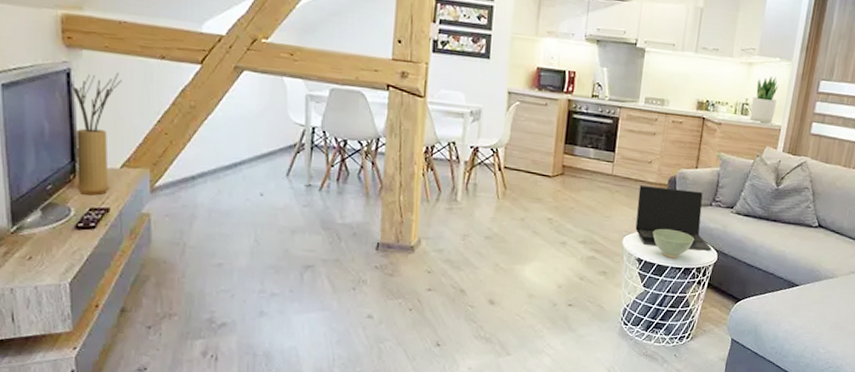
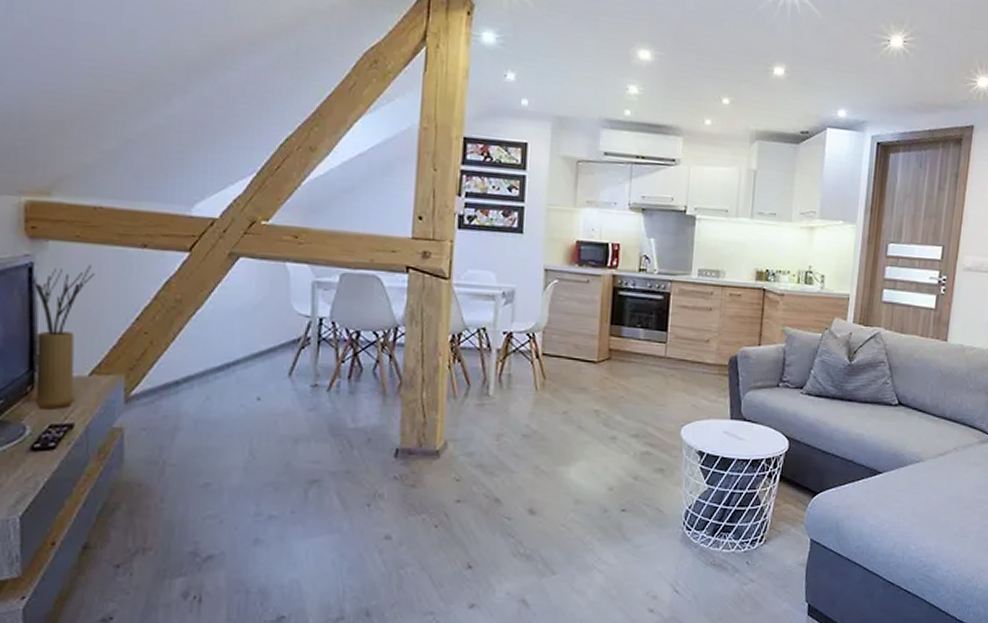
laptop: present [635,185,712,251] -> none [694,368,782,439]
bowl: present [652,228,694,258] -> none [714,415,761,449]
planter: present [750,75,779,124] -> none [814,240,844,293]

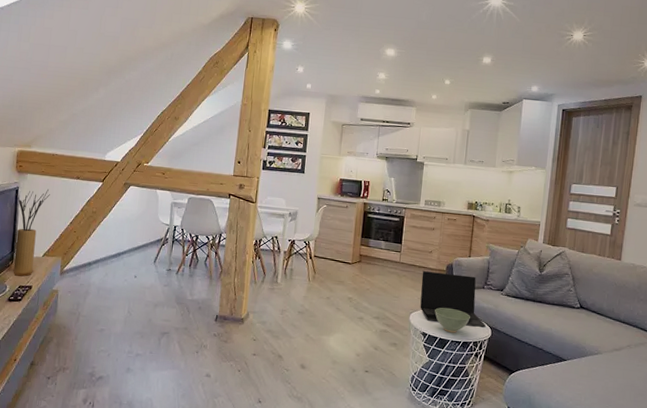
laptop: none [694,368,782,439] -> present [420,271,486,328]
bowl: none [714,415,761,449] -> present [434,307,470,333]

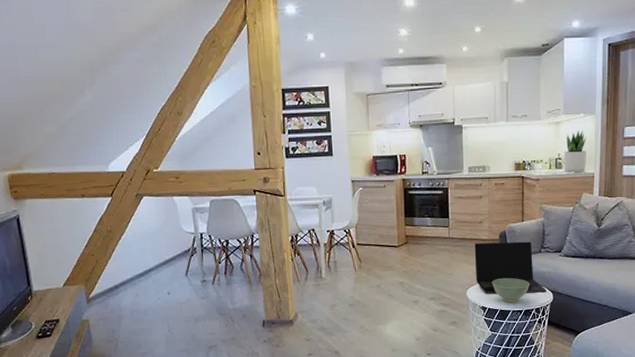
vase: present [13,189,50,277] -> none [18,212,57,312]
planter: none [513,181,536,220] -> present [564,130,586,173]

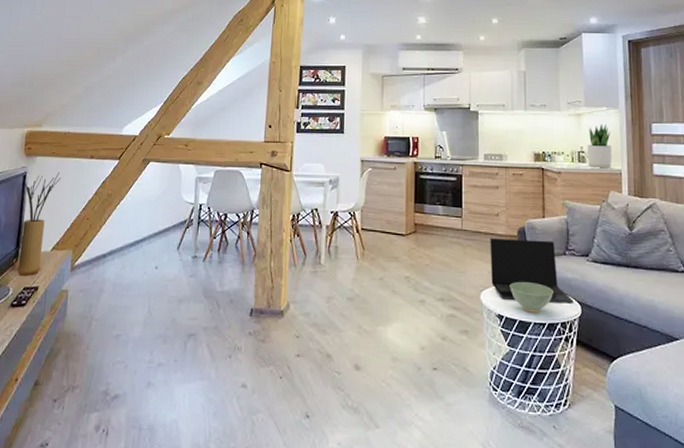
vase: none [18,212,57,312] -> present [17,172,61,277]

